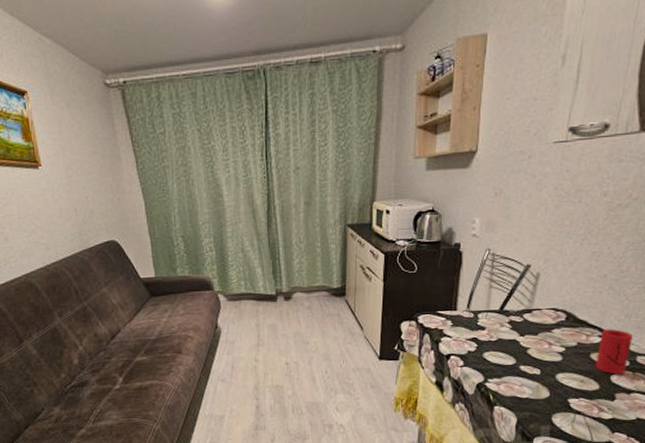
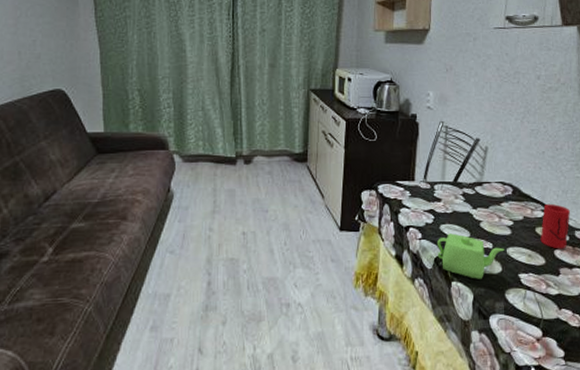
teapot: none [480,360,553,404] -> present [437,233,504,279]

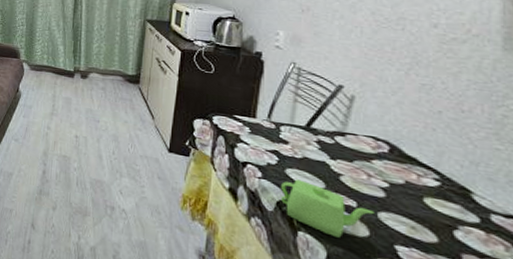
cup: present [540,204,571,249] -> none [431,173,484,232]

